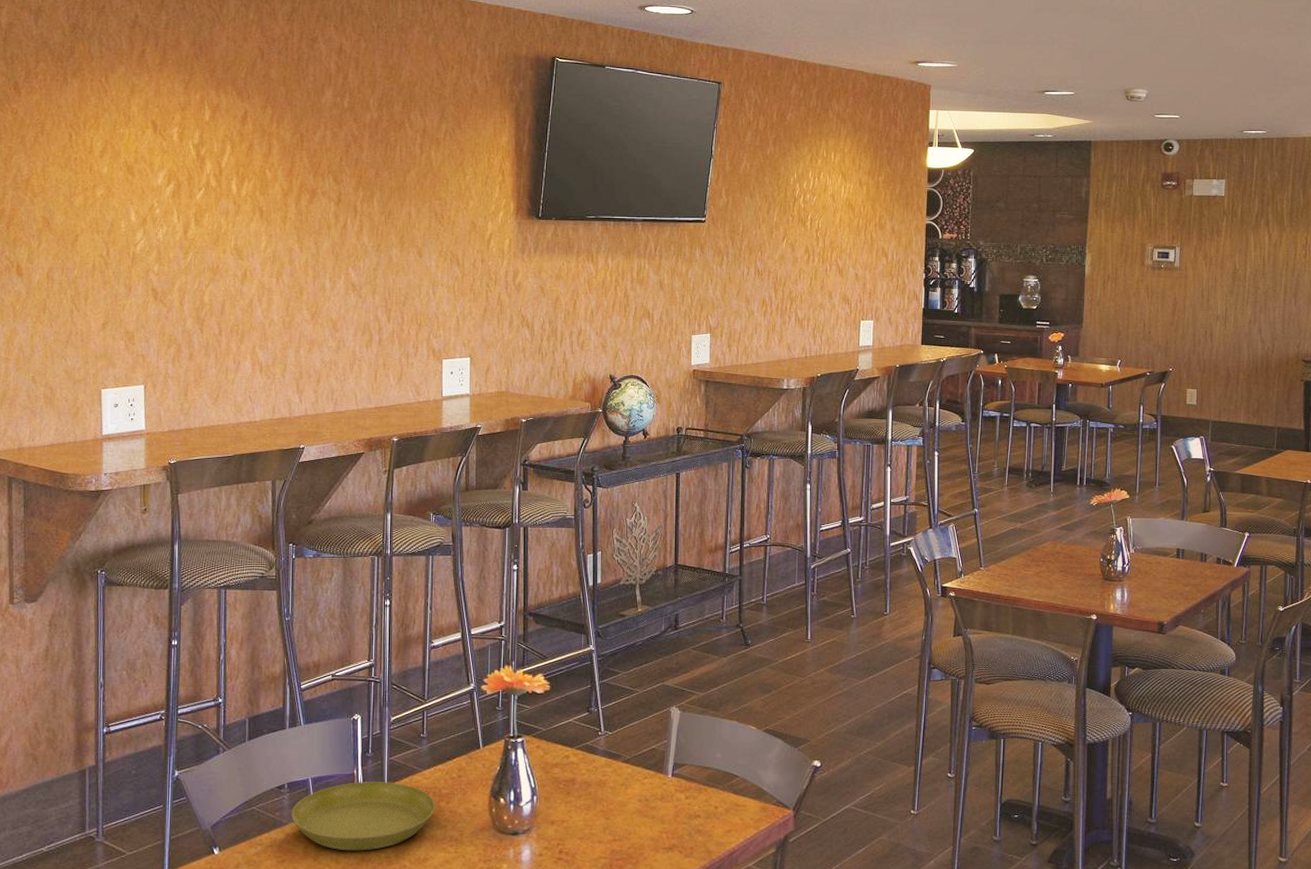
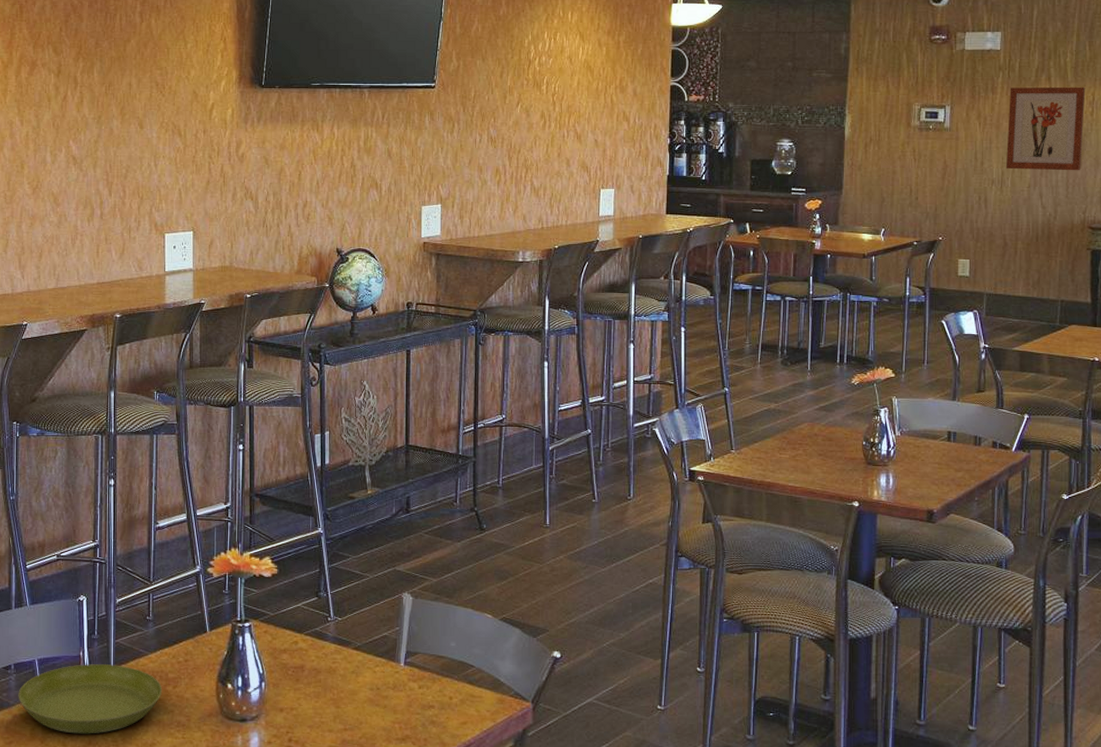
wall art: none [1229,231,1300,309] -> present [1005,86,1086,171]

